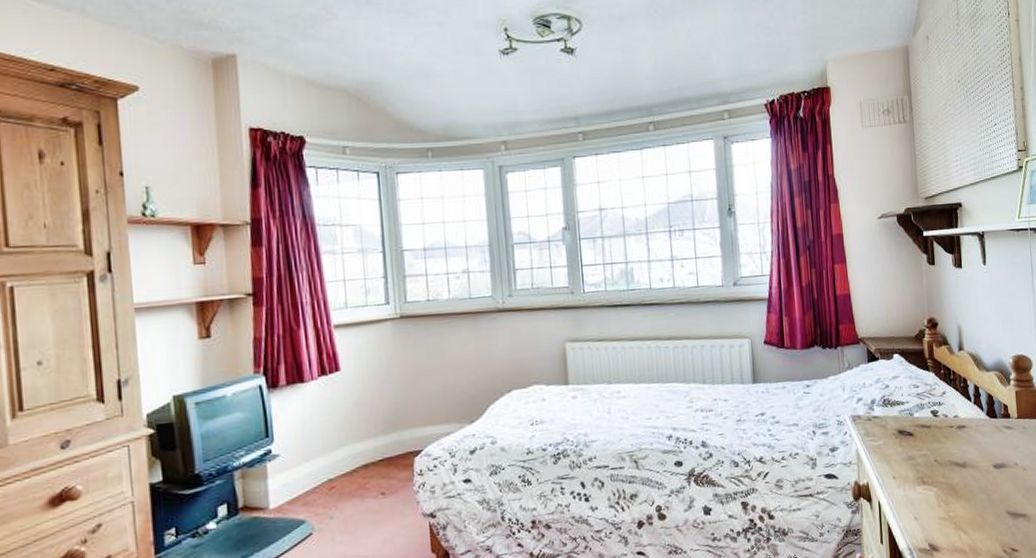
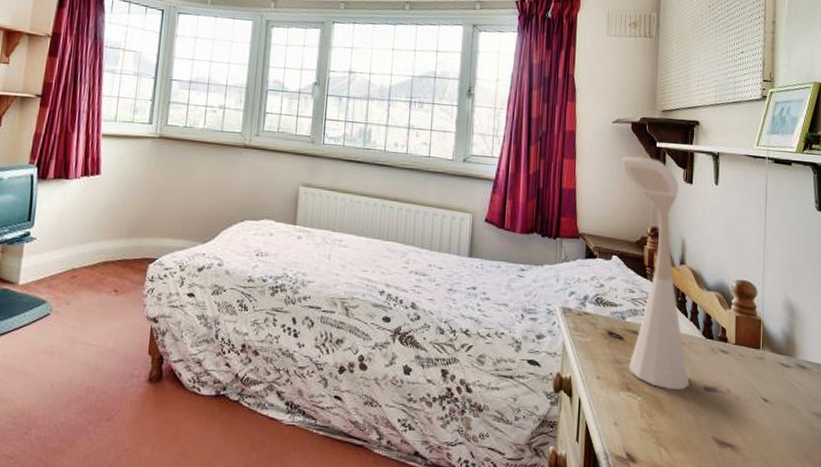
desk lamp: none [891,249,980,475] -> present [621,156,690,391]

